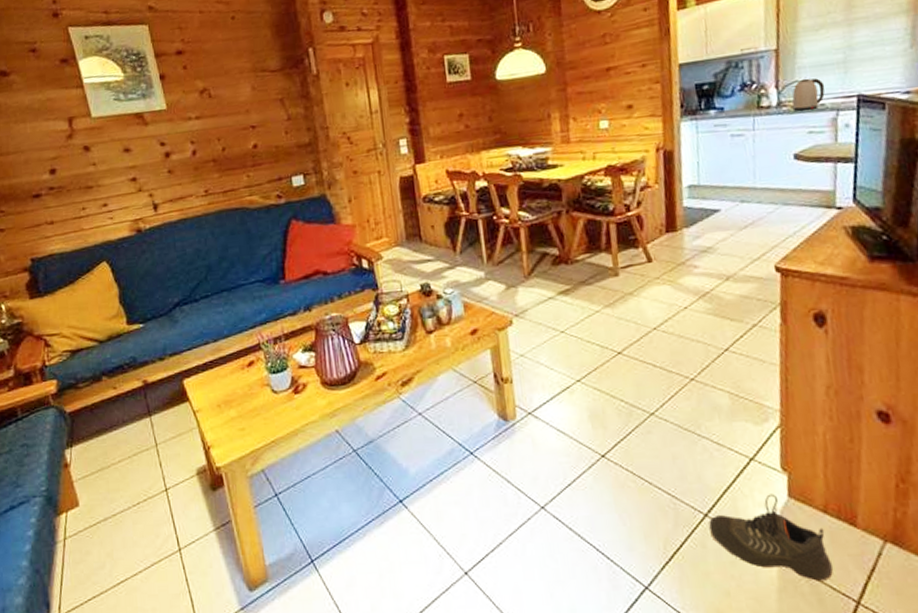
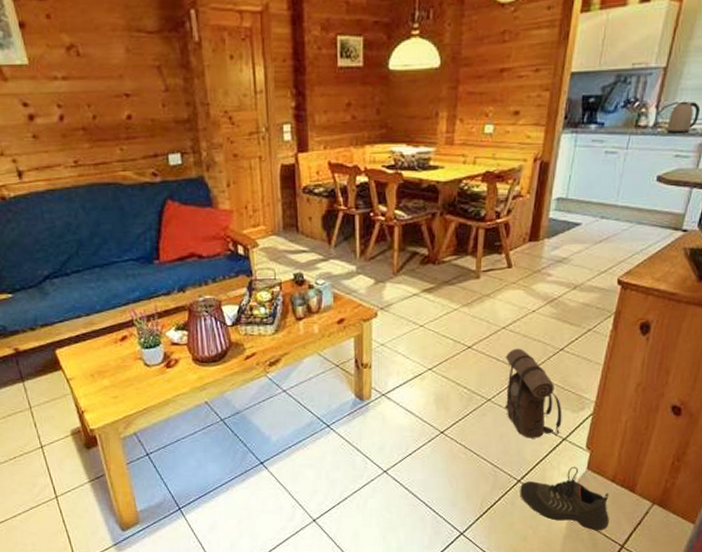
backpack: none [662,351,745,460] -> present [504,348,562,438]

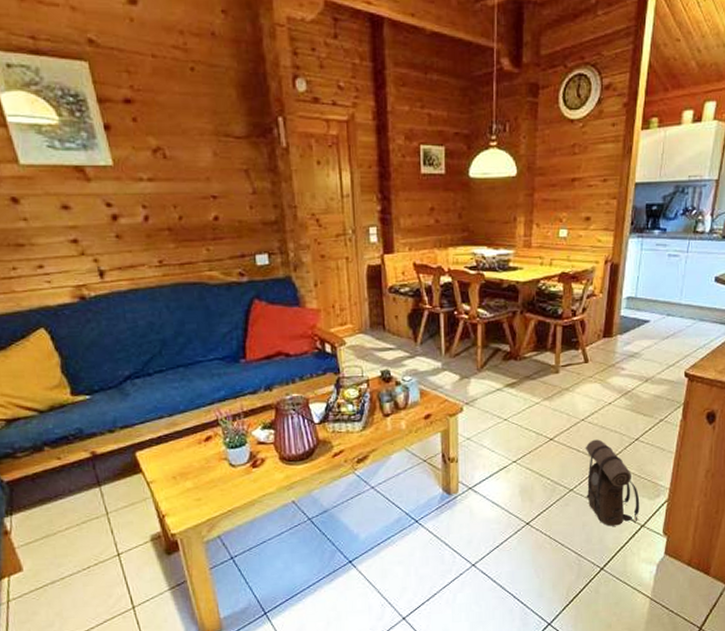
shoe: present [520,466,610,530] -> none [603,552,688,614]

